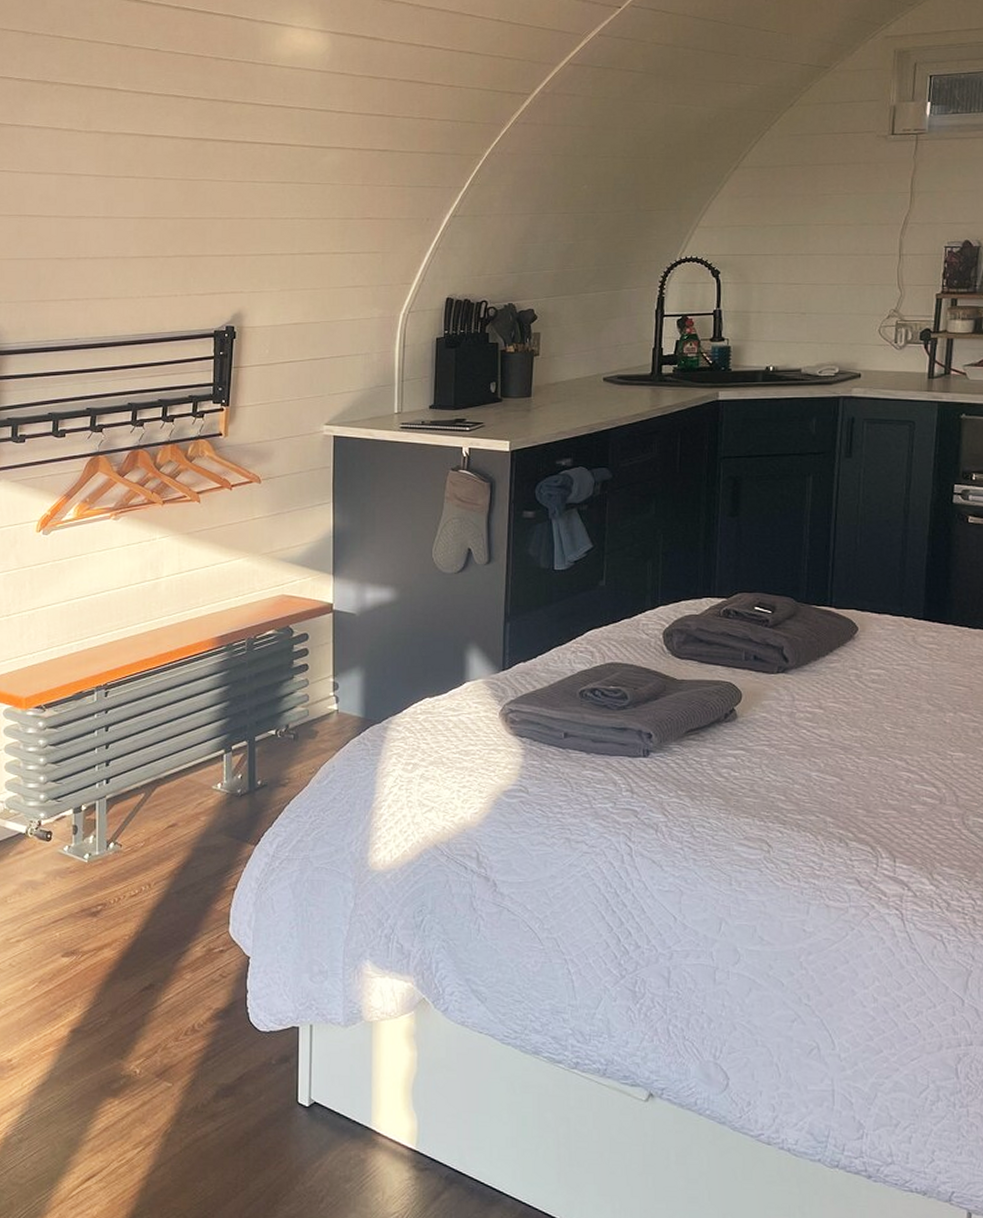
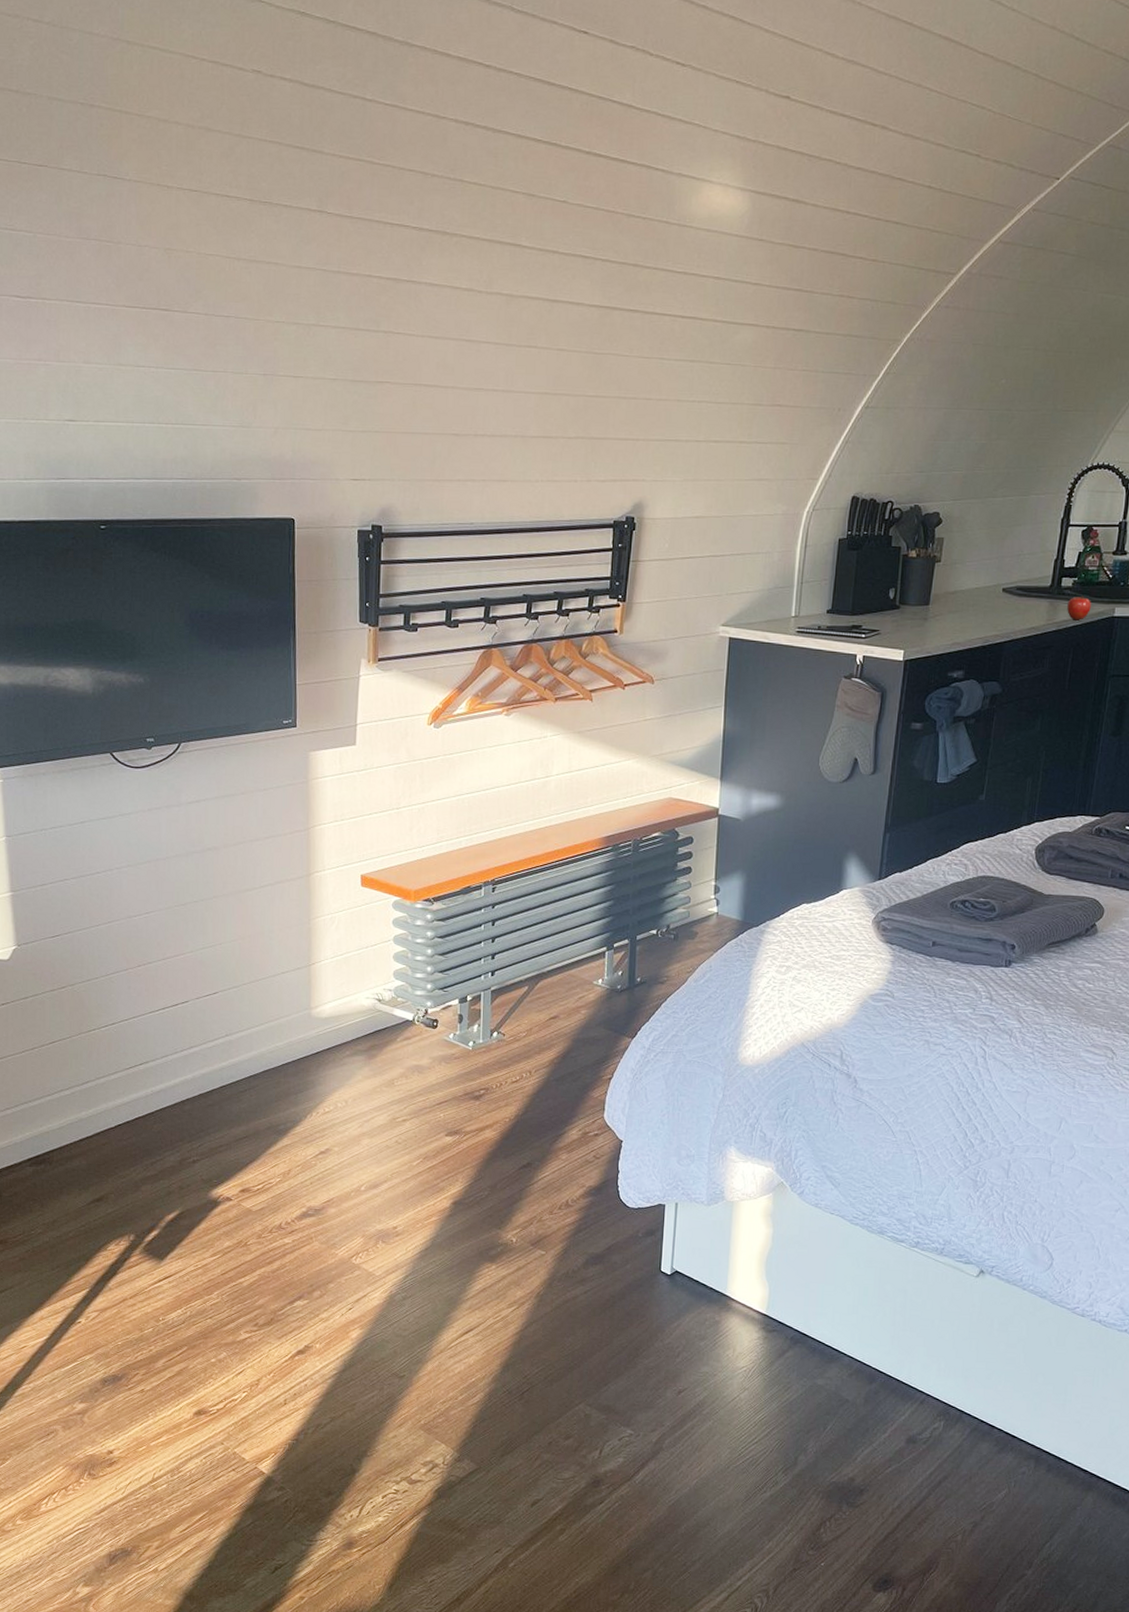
fruit: none [670,381,694,405] -> present [1067,596,1091,621]

